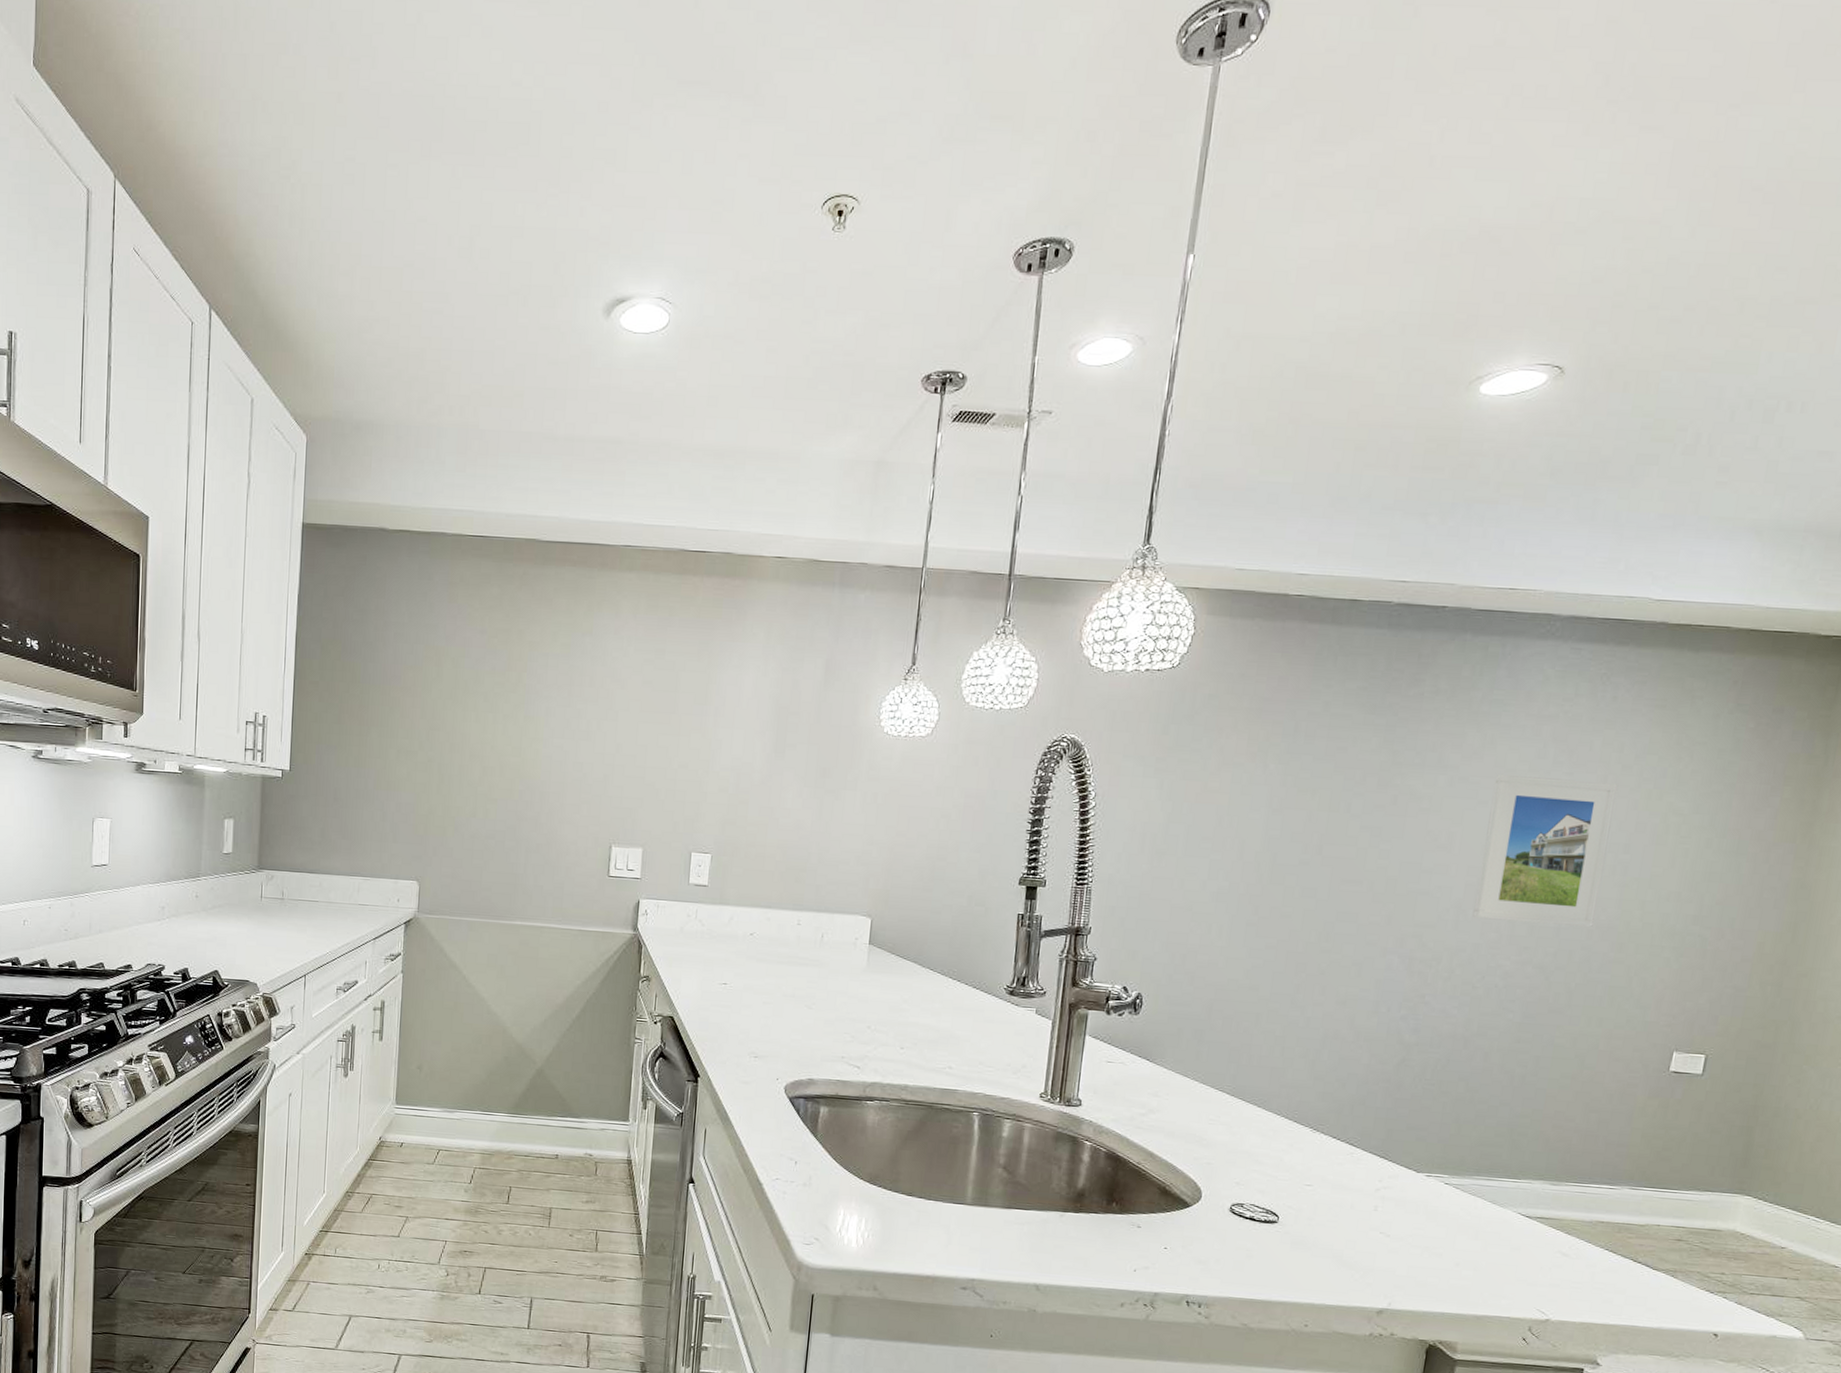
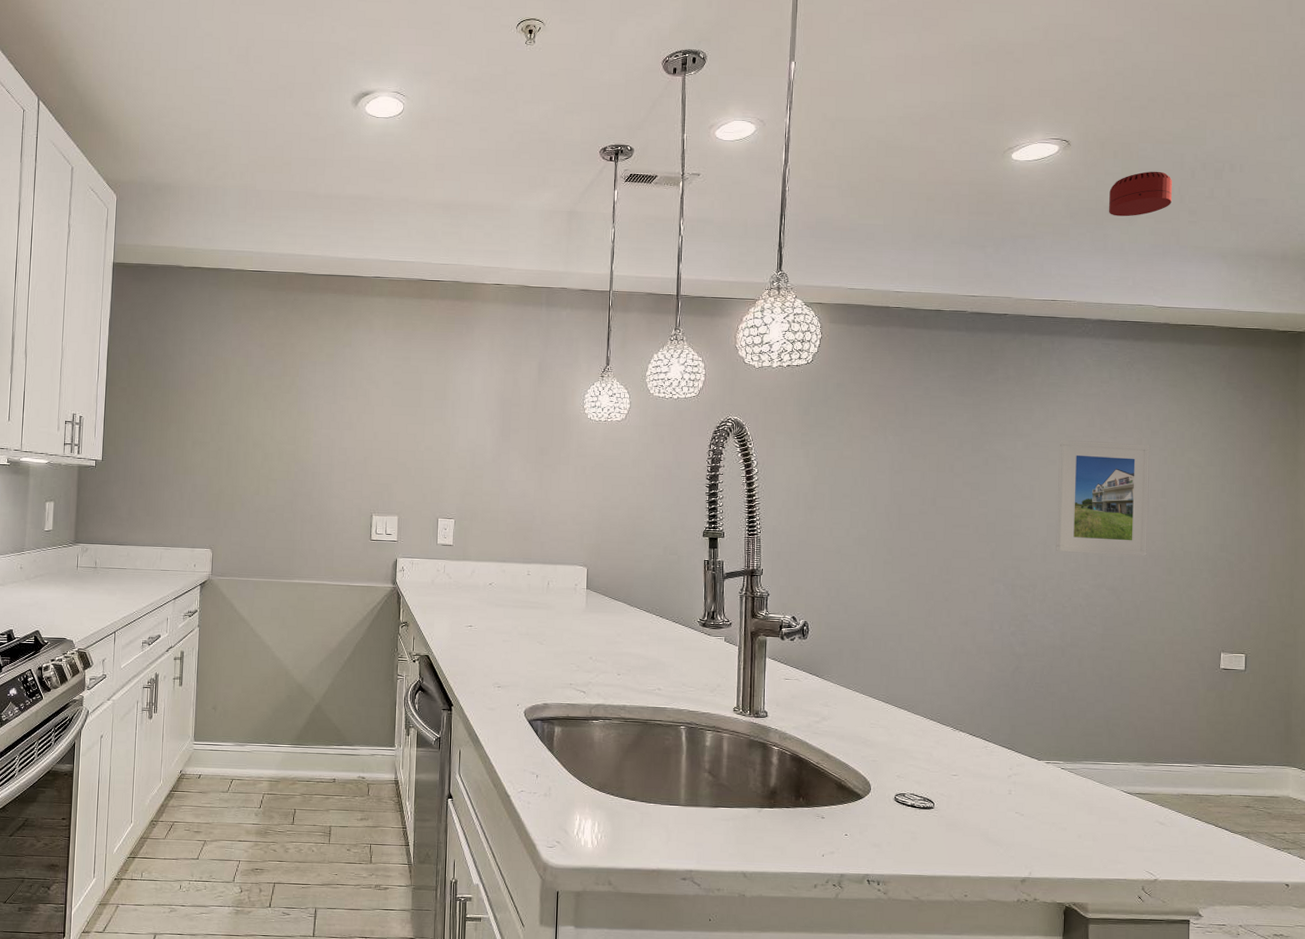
smoke detector: none [1605,410,1702,475] -> present [1109,171,1173,217]

